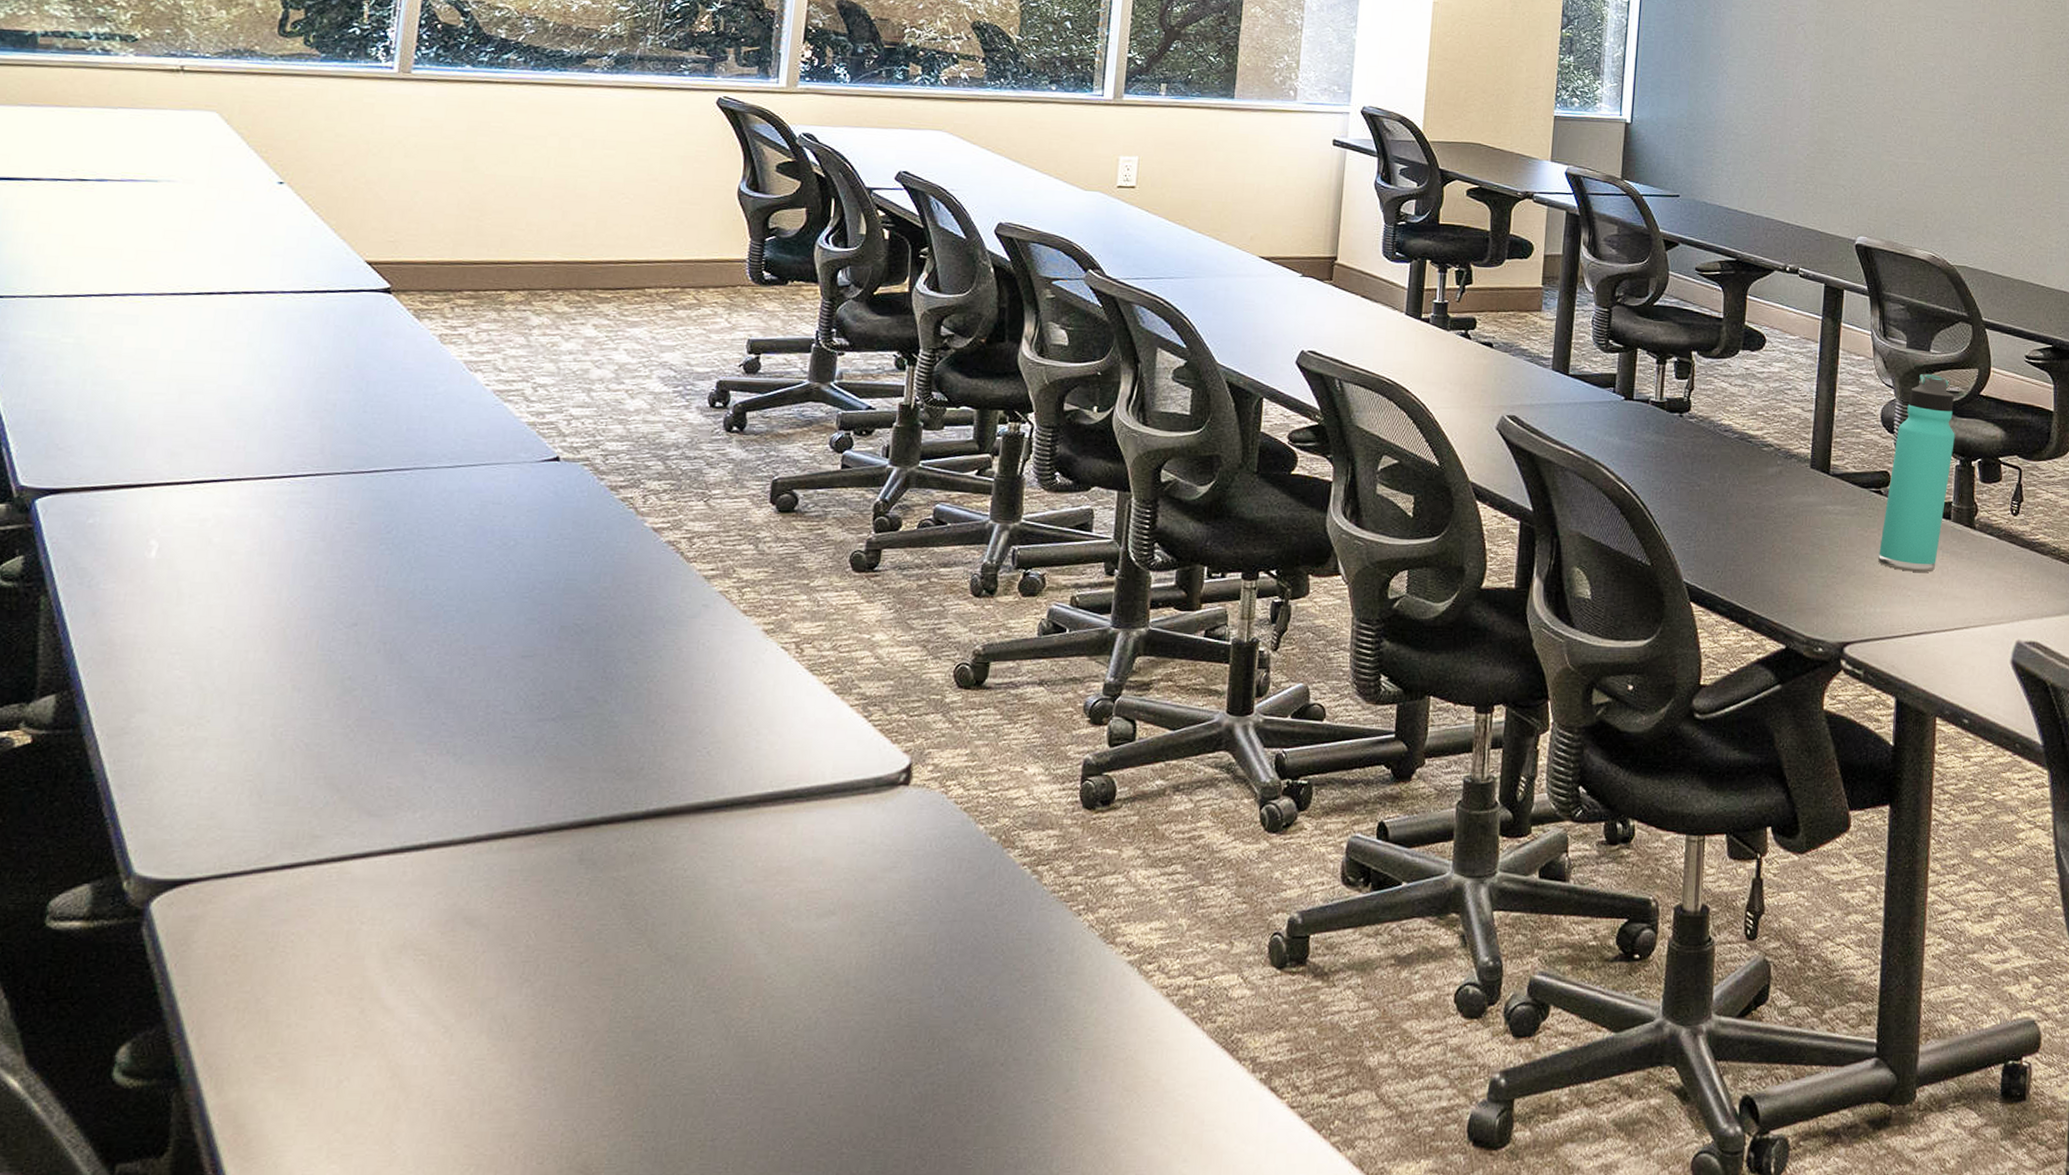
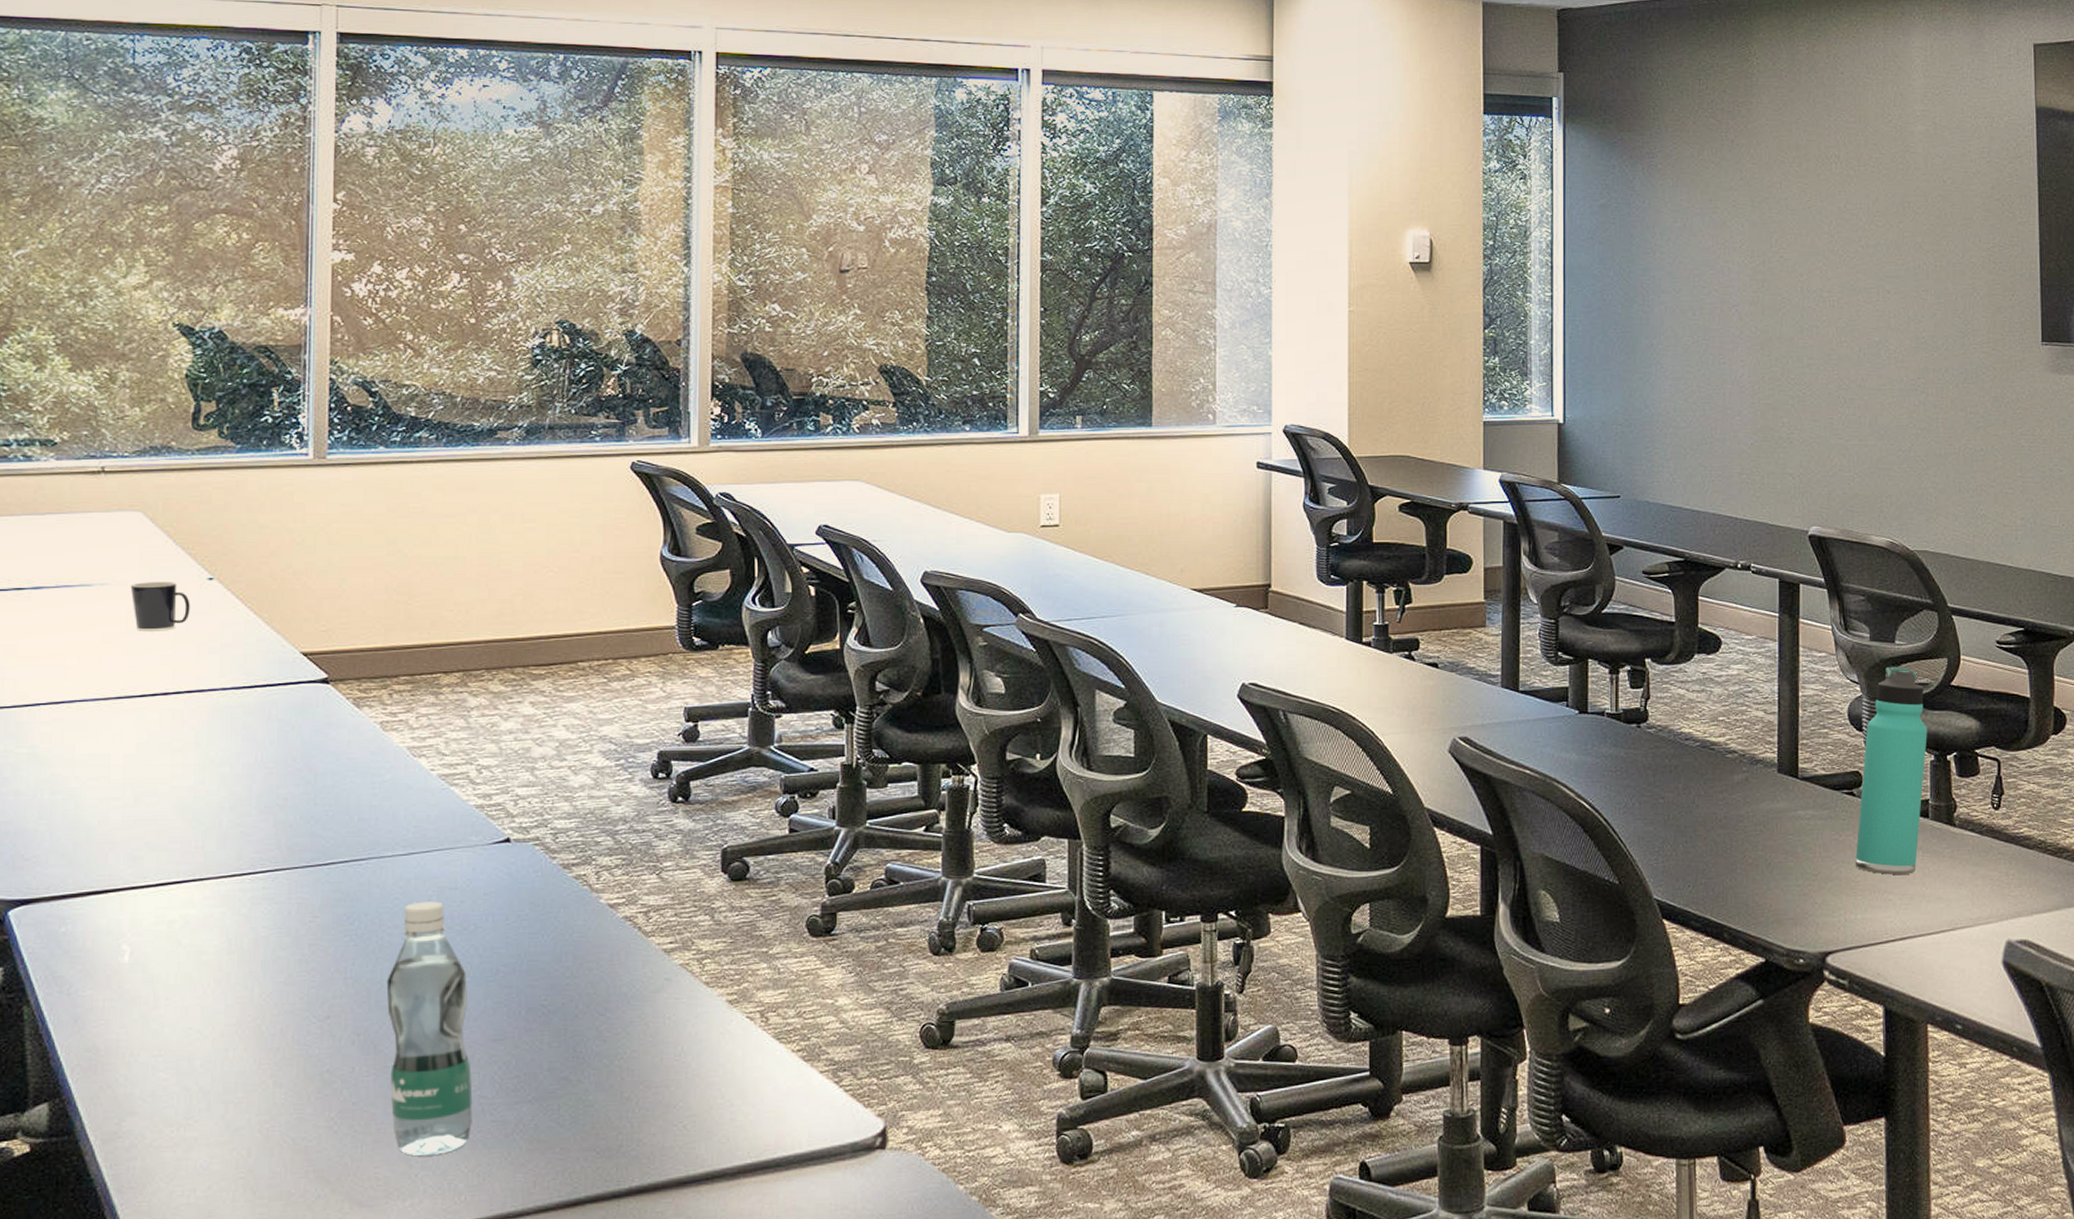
mug: none [197,181,258,233] -> present [130,582,190,633]
bottle: none [411,514,502,768] -> present [386,901,473,1155]

